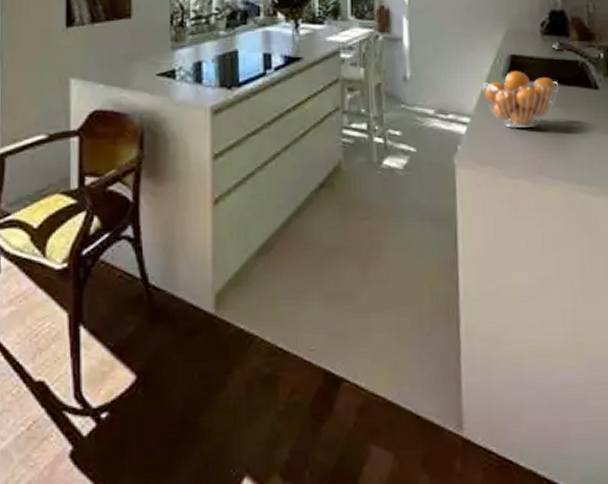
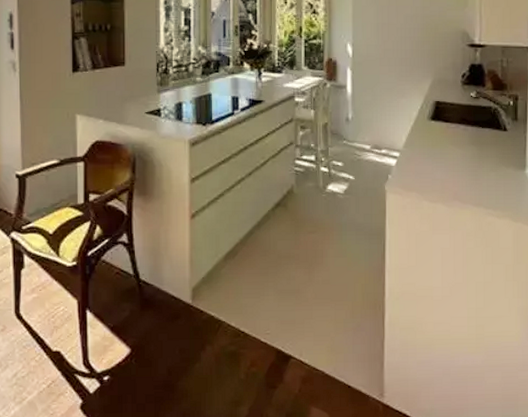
fruit basket: present [481,70,559,129] -> none [410,114,474,163]

